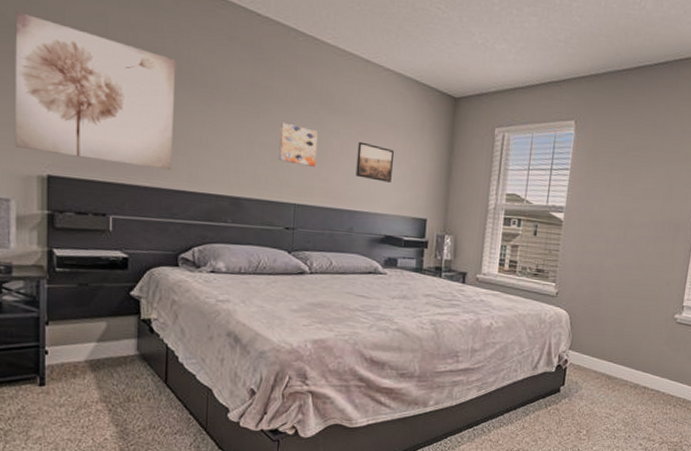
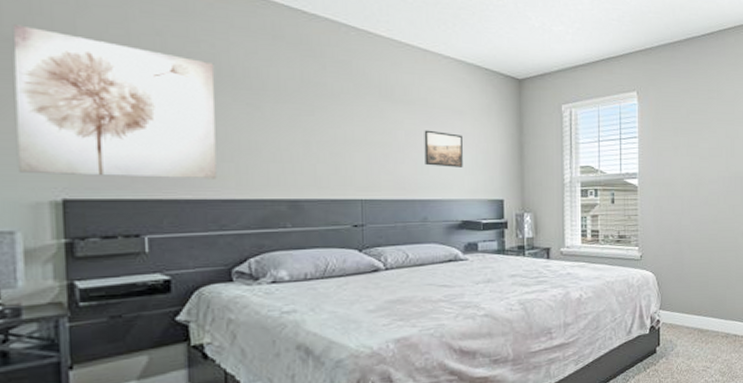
wall art: present [278,122,319,167] -> none [338,117,381,160]

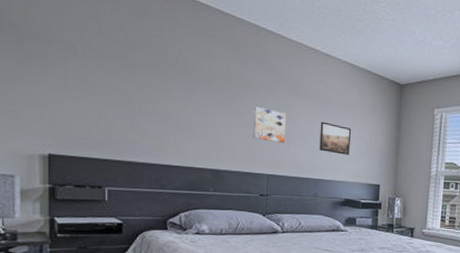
wall art: present [12,25,217,180] -> none [17,14,162,148]
wall art: none [338,117,381,160] -> present [253,106,287,143]

